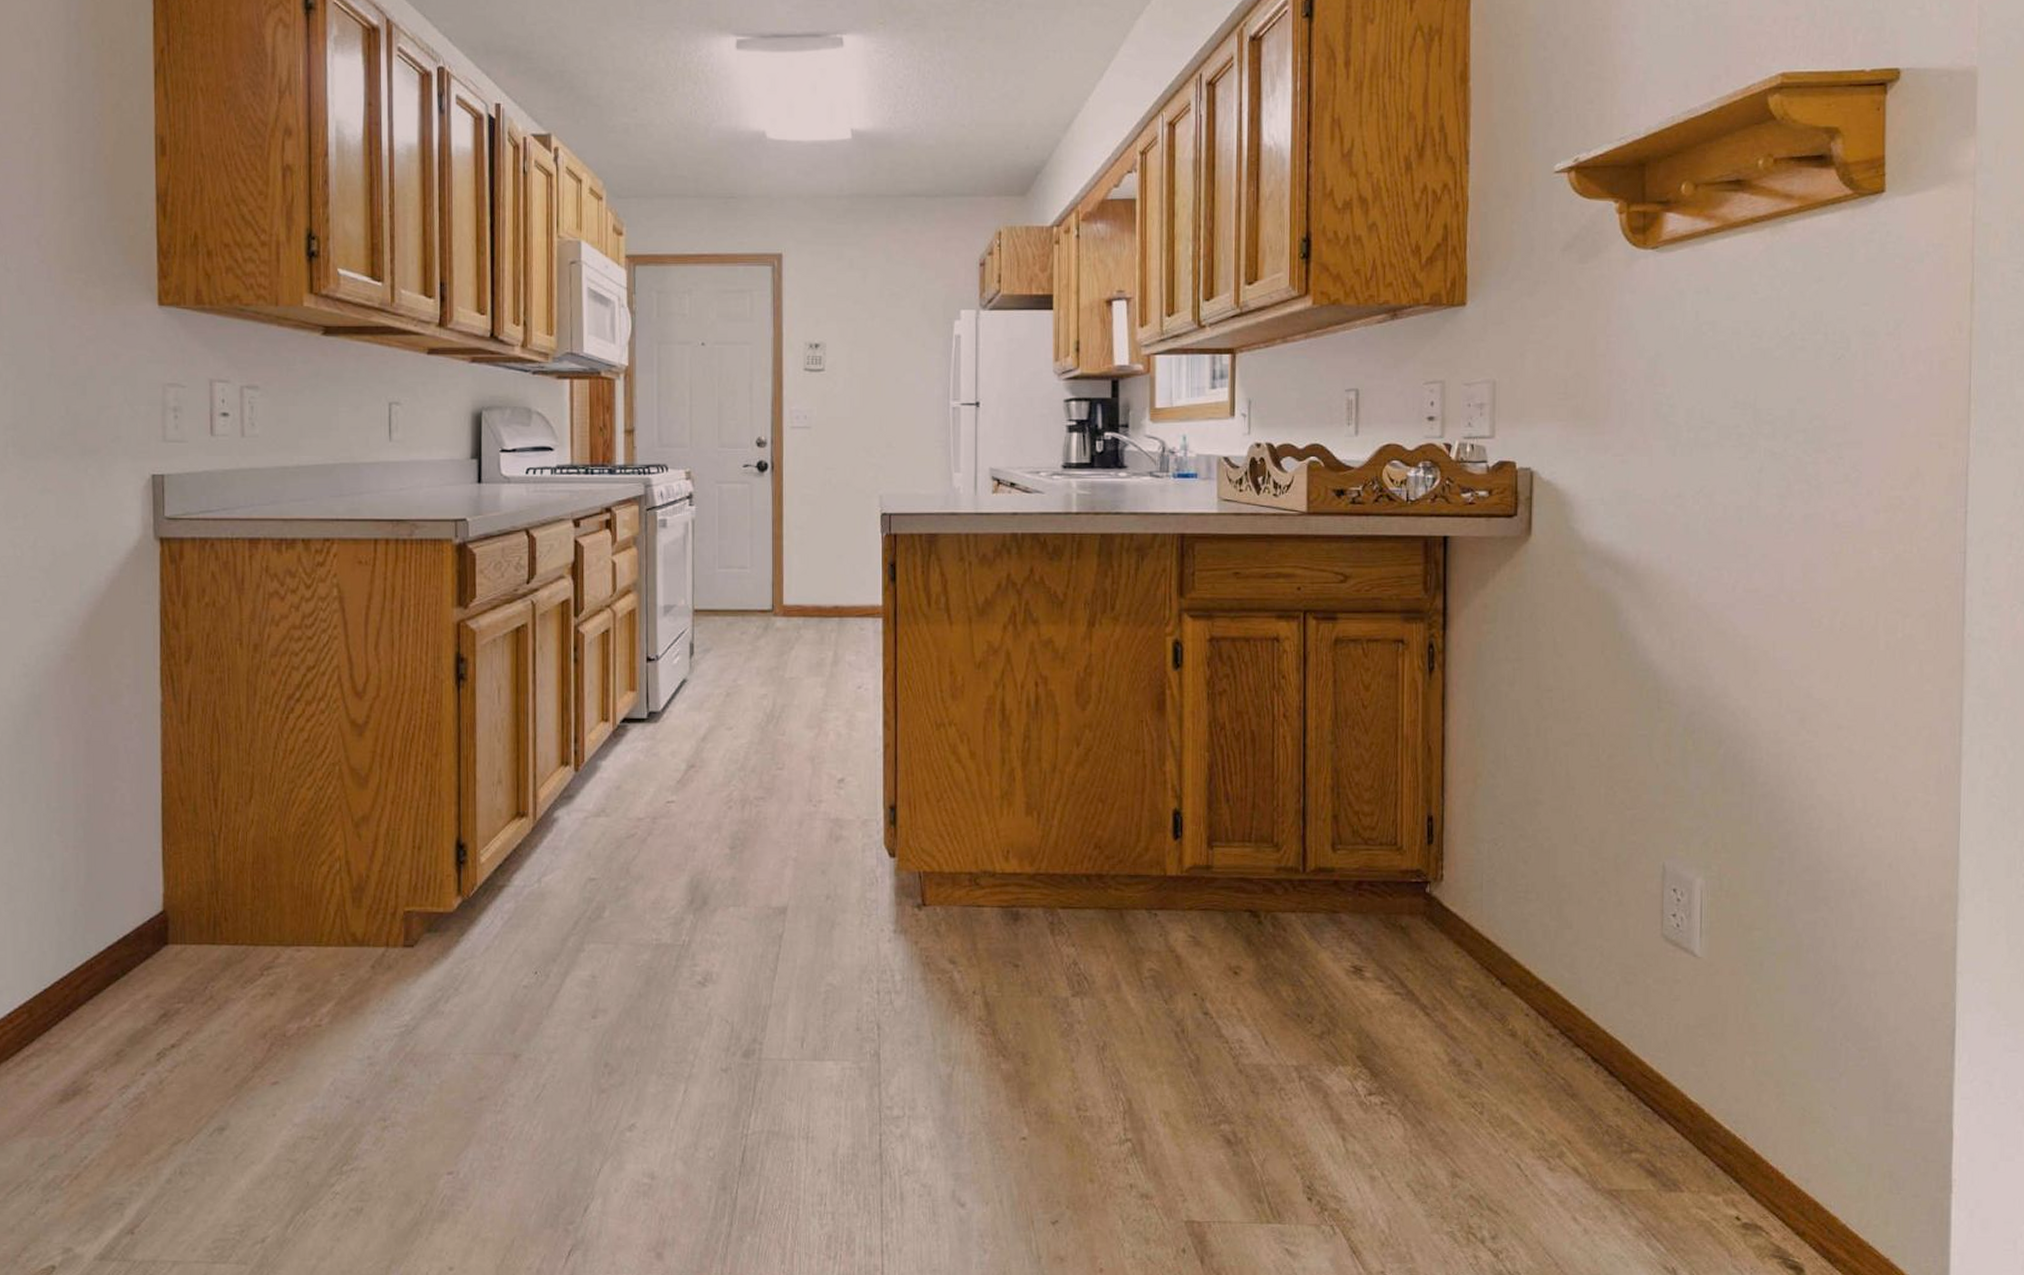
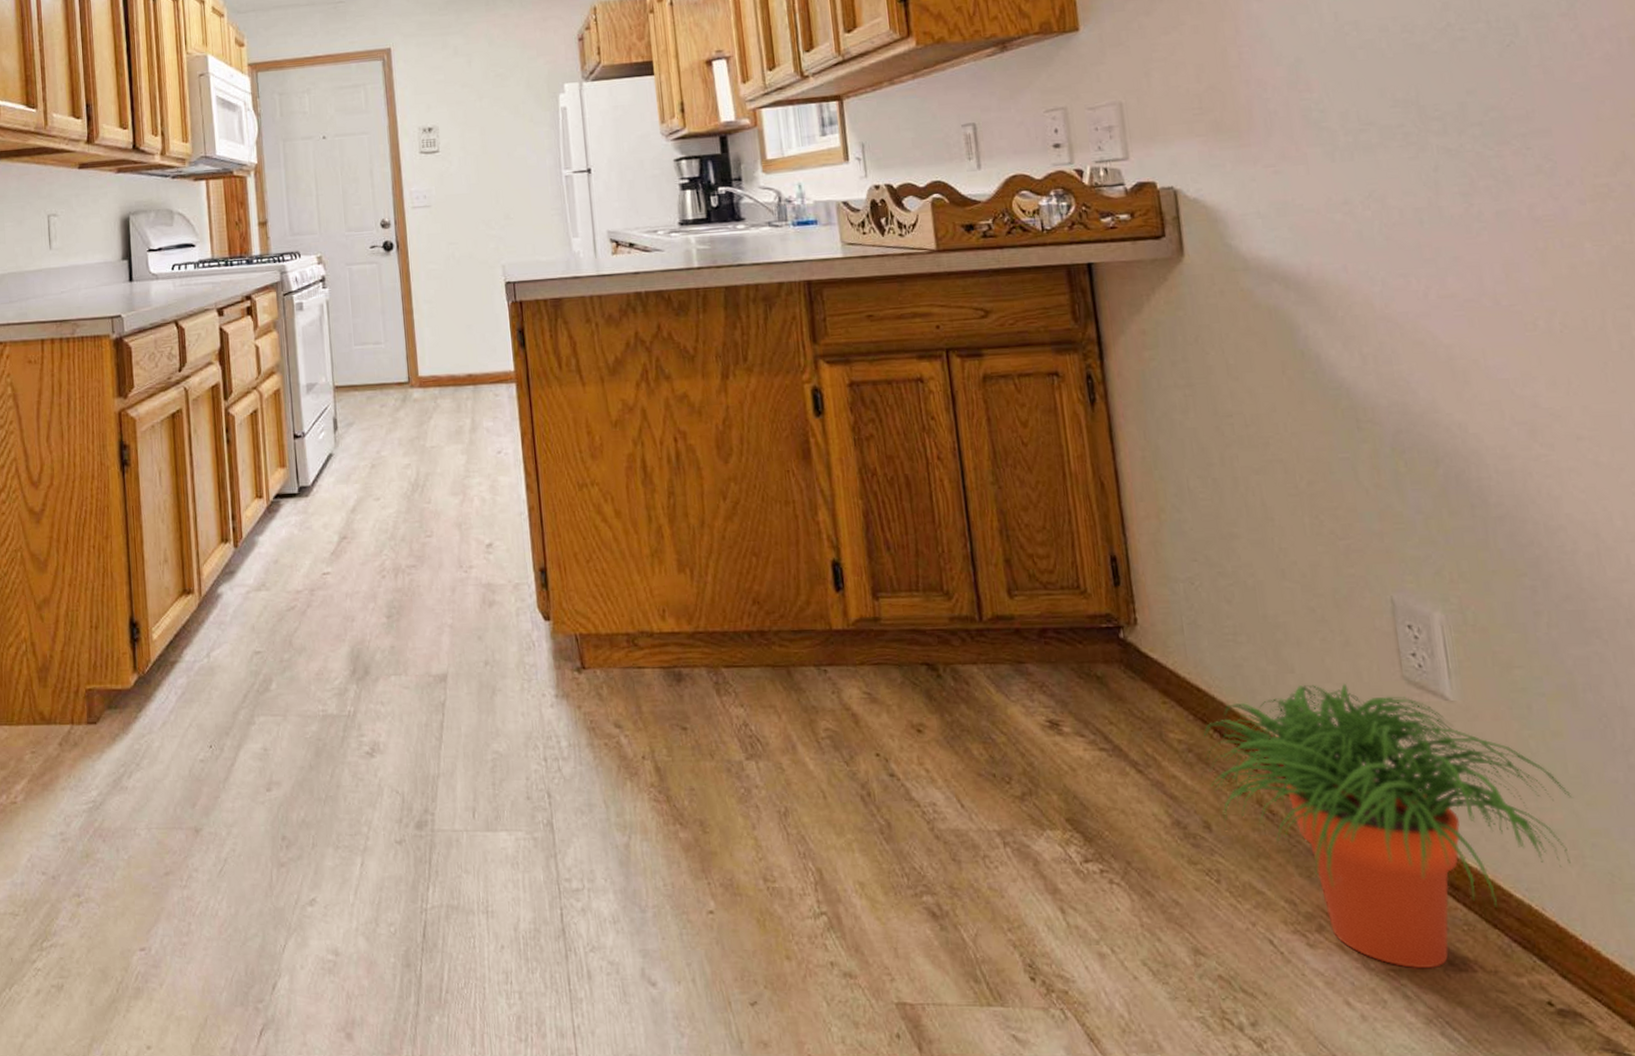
potted plant: none [1486,939,1784,1190] -> present [1203,683,1573,969]

